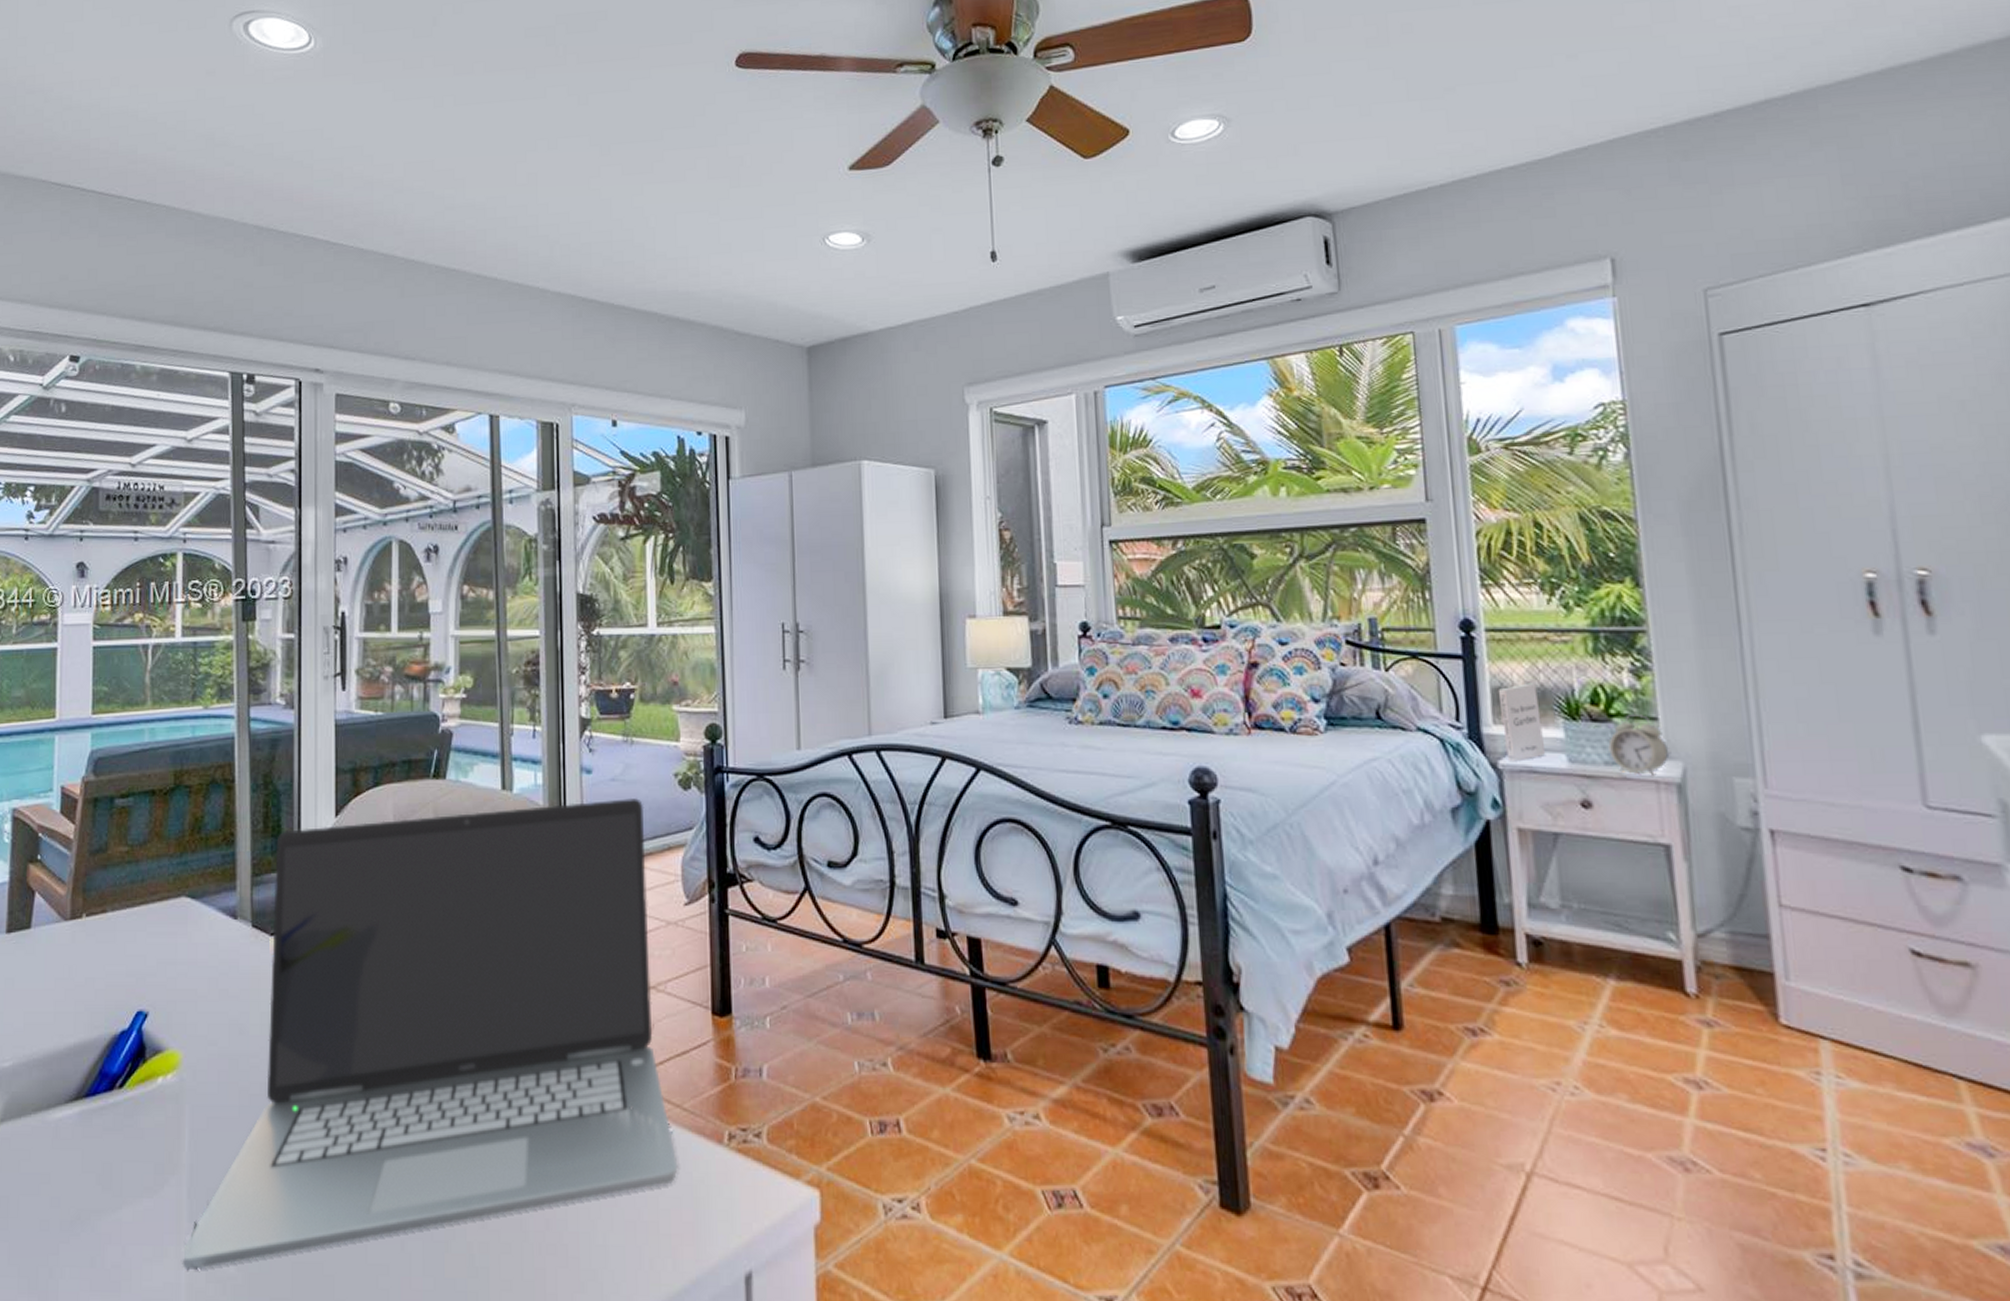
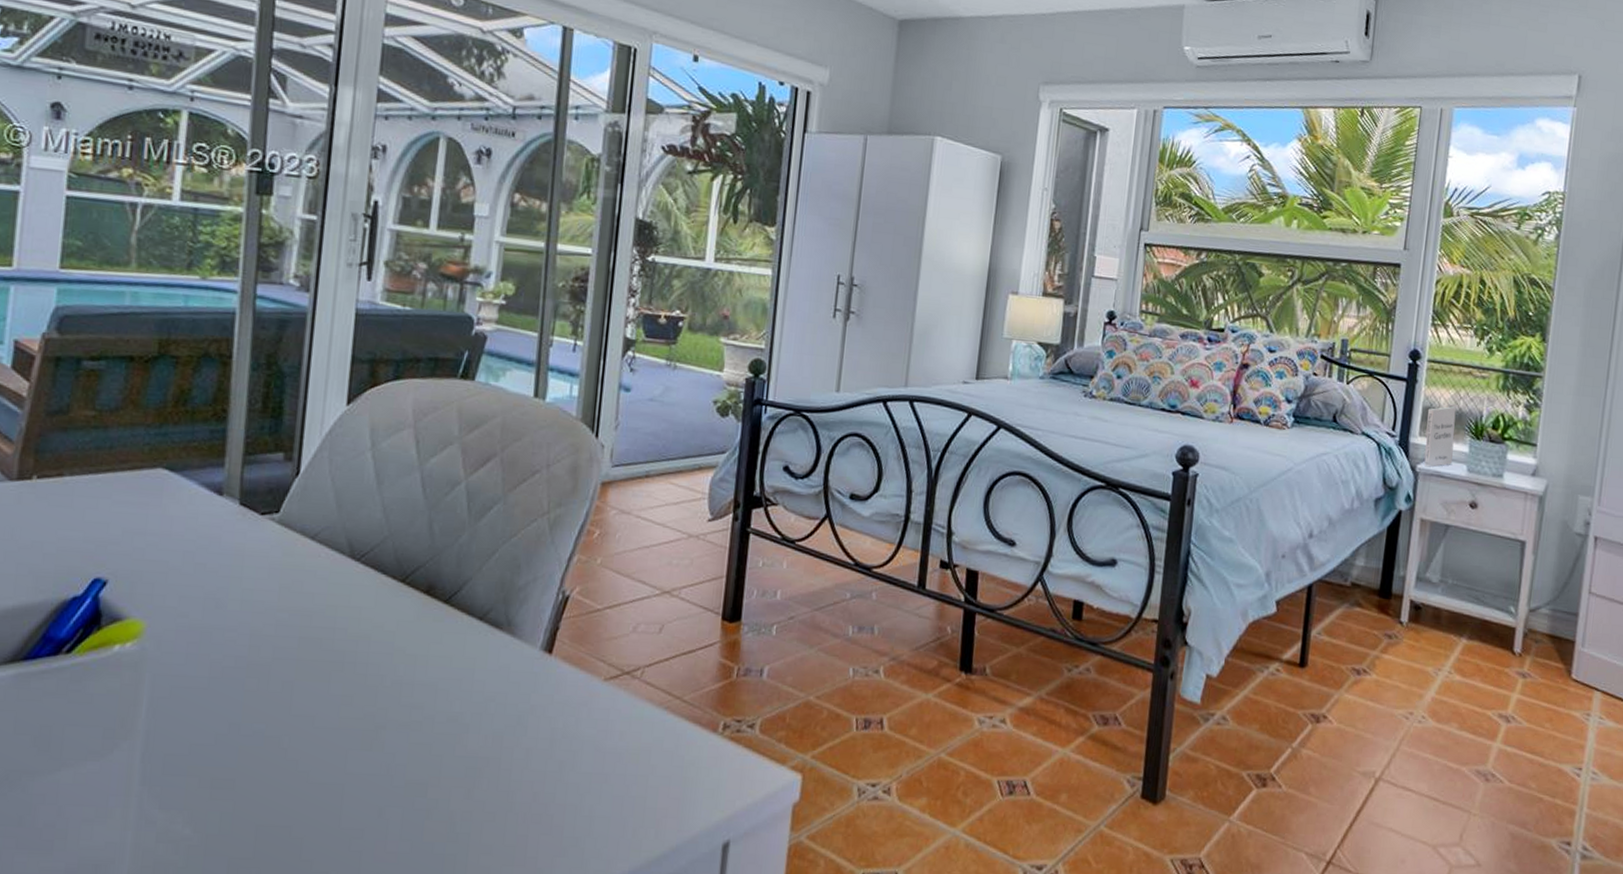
laptop: present [180,798,678,1271] -> none [127,413,680,831]
alarm clock: present [1608,713,1668,775] -> none [1497,439,1539,488]

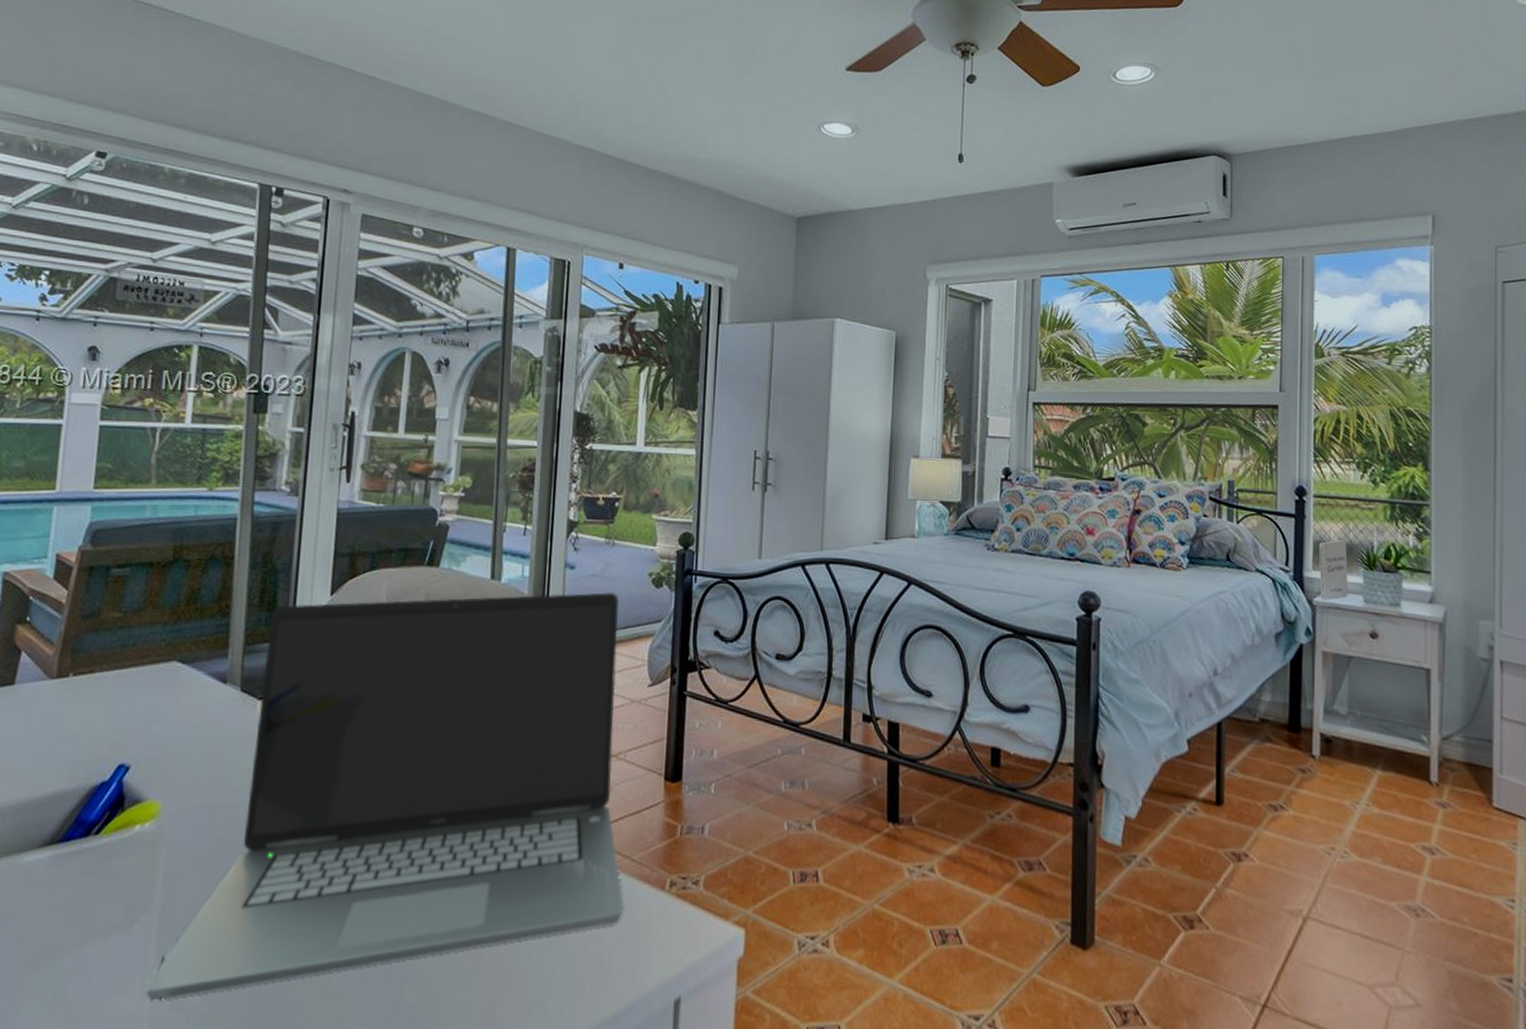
laptop: none [127,413,680,831] -> present [145,592,624,1001]

